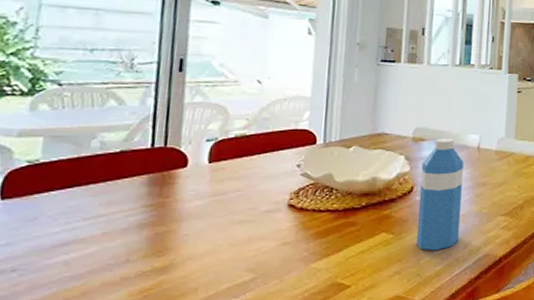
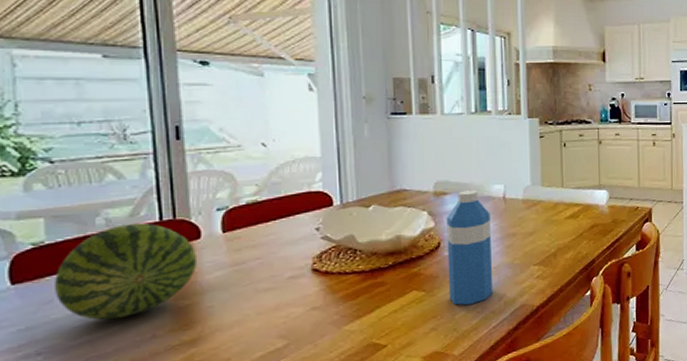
fruit: none [40,148,181,241] -> present [55,223,196,320]

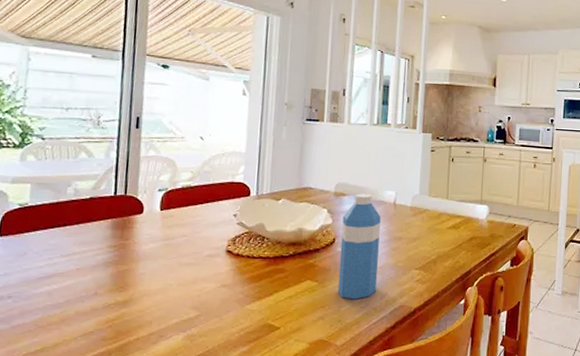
fruit: present [55,223,196,320] -> none [29,195,138,275]

